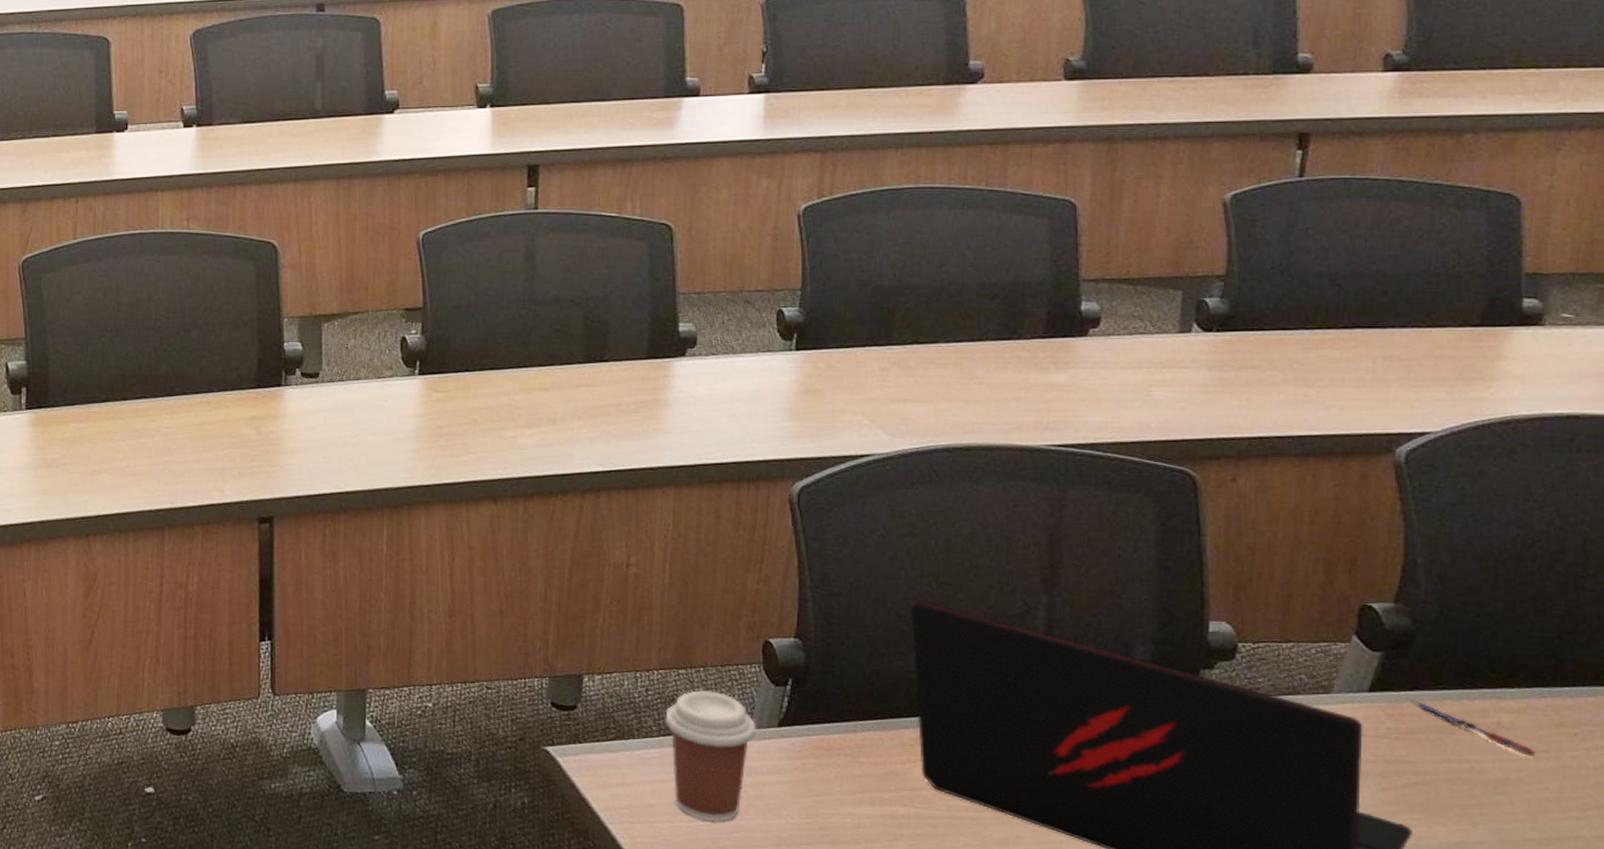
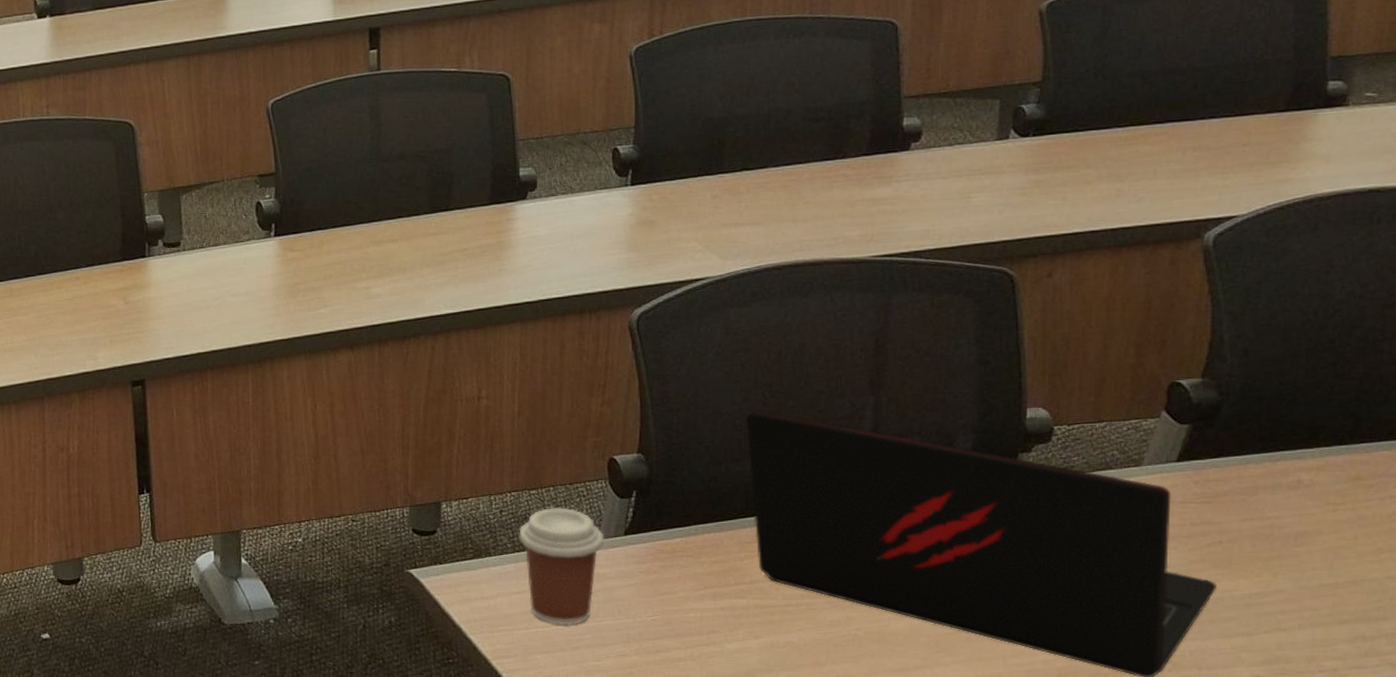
pen: present [1409,699,1536,756] -> none [1215,466,1334,509]

